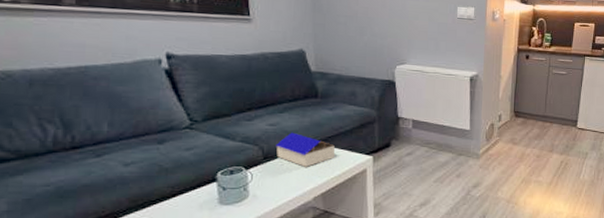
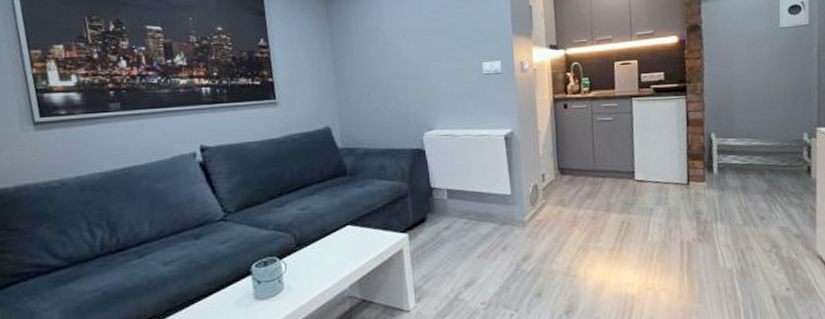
architectural model: present [276,132,336,167] -> none [308,215,369,252]

